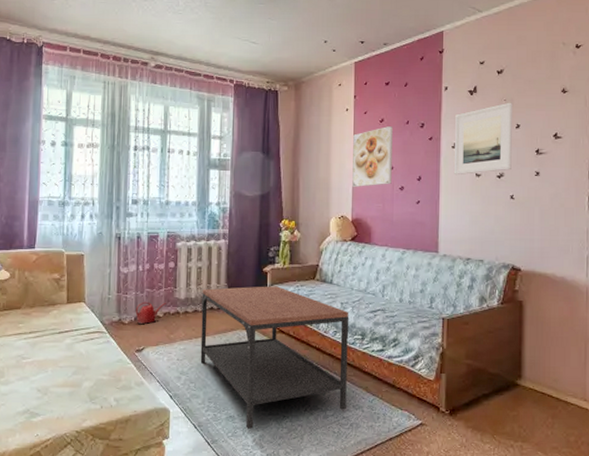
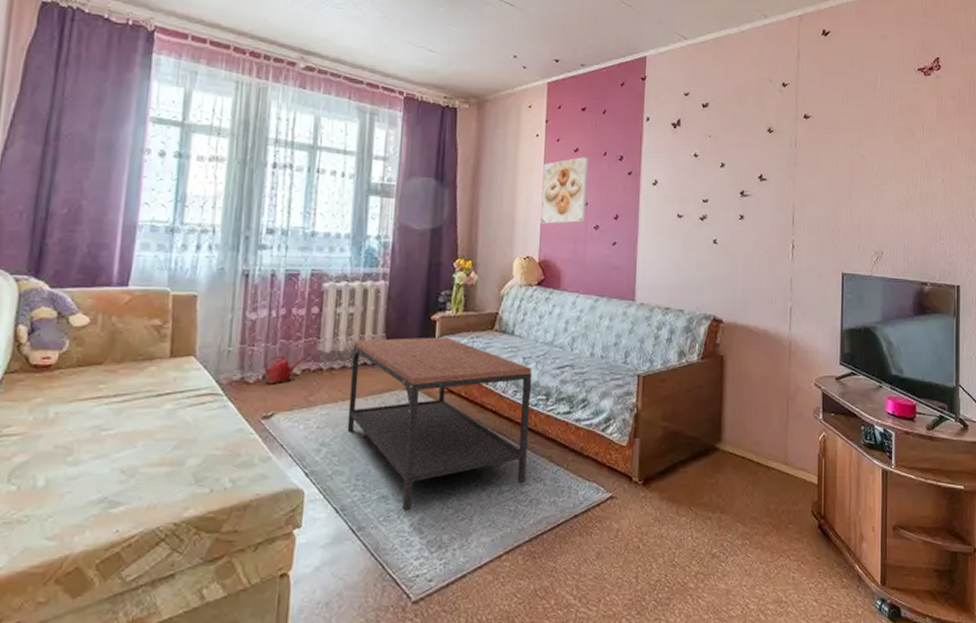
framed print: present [453,102,513,176] -> none [653,138,718,216]

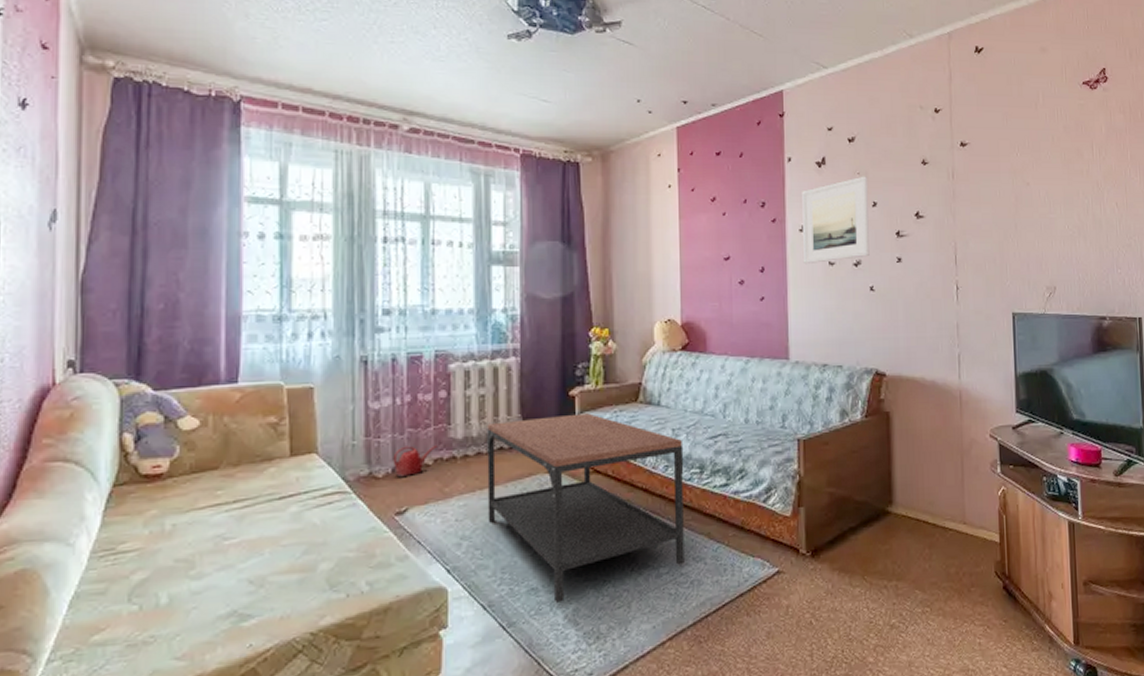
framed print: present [540,157,588,224] -> none [679,206,729,282]
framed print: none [653,138,718,216] -> present [801,176,870,265]

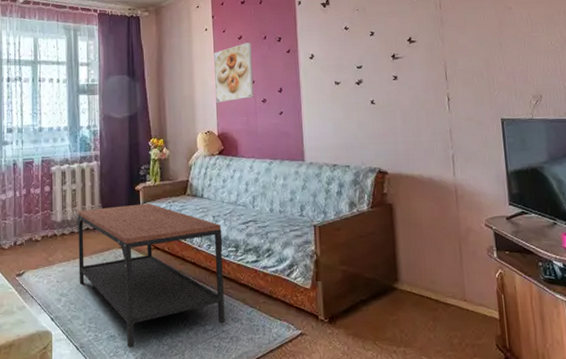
watering can: present [393,444,437,476] -> none [14,225,44,248]
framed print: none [679,206,729,282] -> present [214,42,254,102]
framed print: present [801,176,870,265] -> none [310,11,369,85]

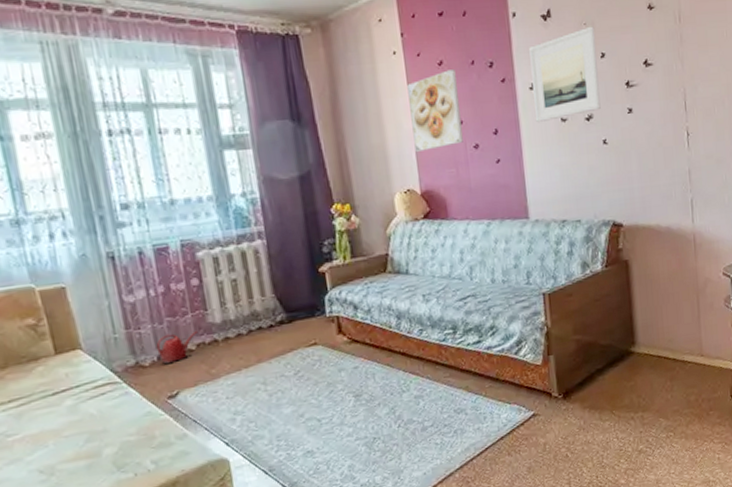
watering can: none [14,225,44,248] -> present [156,330,198,364]
coffee table: present [78,203,225,348] -> none [243,287,447,462]
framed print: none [310,11,369,85] -> present [529,26,601,123]

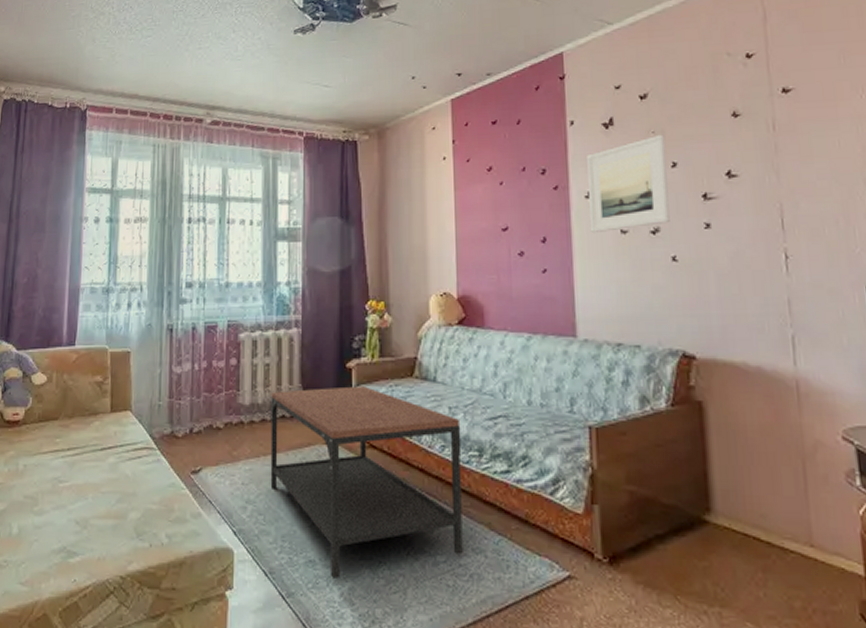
watering can: present [156,330,198,364] -> none [190,409,227,437]
coffee table: none [243,287,447,462] -> present [270,386,463,579]
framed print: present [407,70,463,152] -> none [454,176,507,255]

